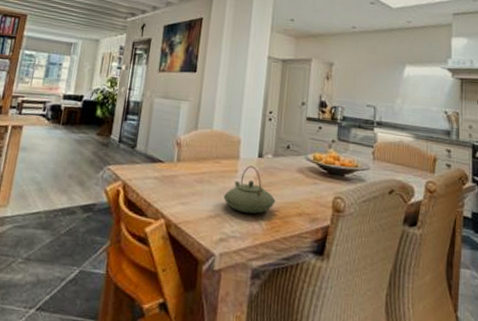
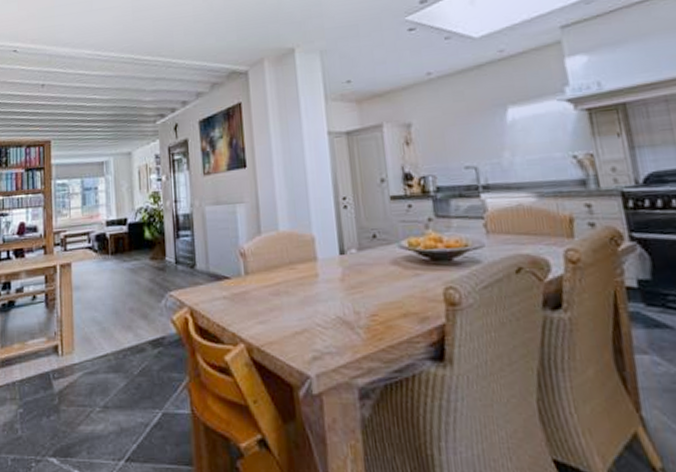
teapot: present [224,165,276,214] -> none [307,266,371,323]

